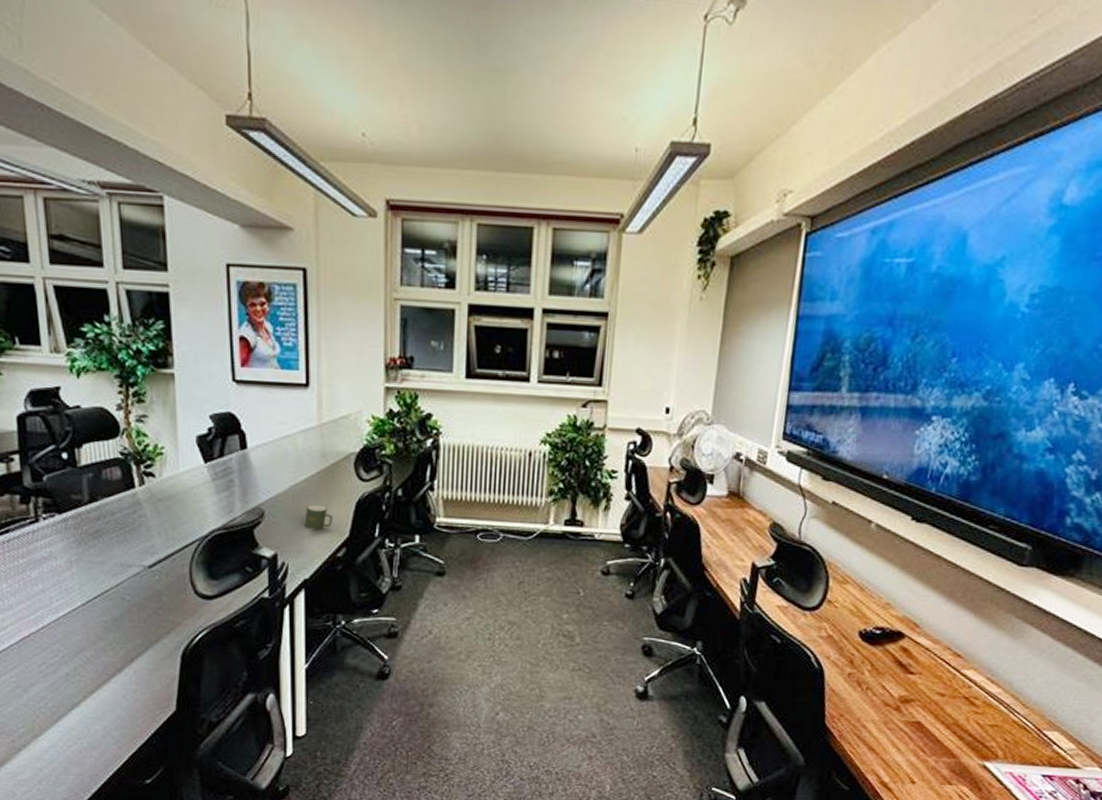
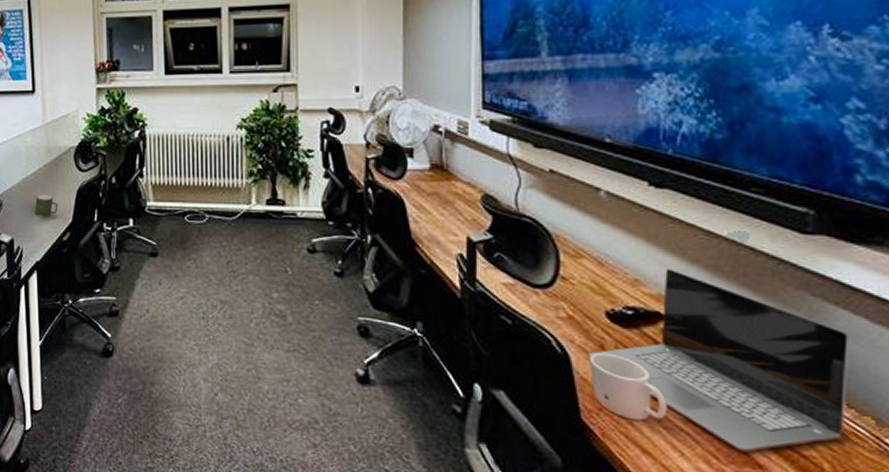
mug: none [838,667,895,723] -> present [589,352,668,421]
laptop: none [839,594,1036,746] -> present [589,268,850,453]

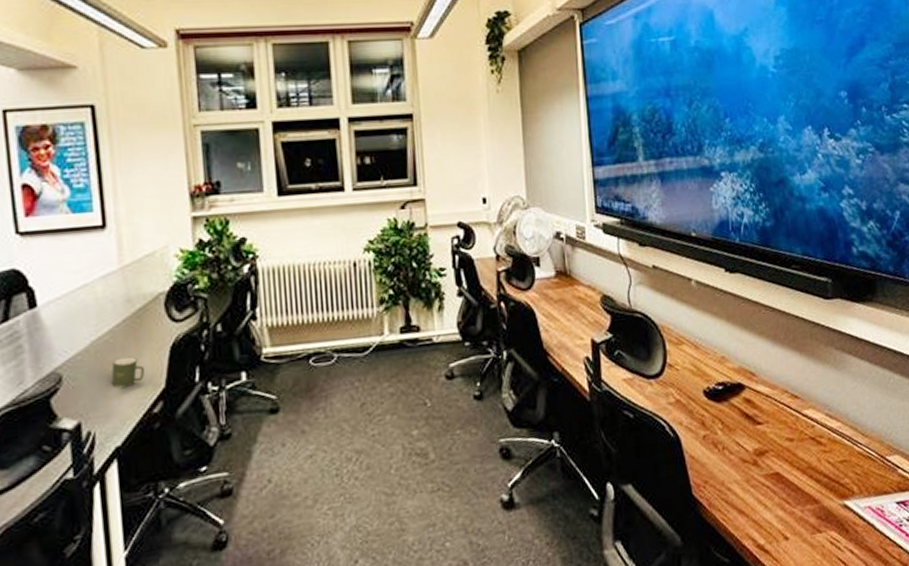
laptop: present [589,268,850,453] -> none [694,343,863,493]
mug: present [589,352,668,421] -> none [694,428,753,486]

